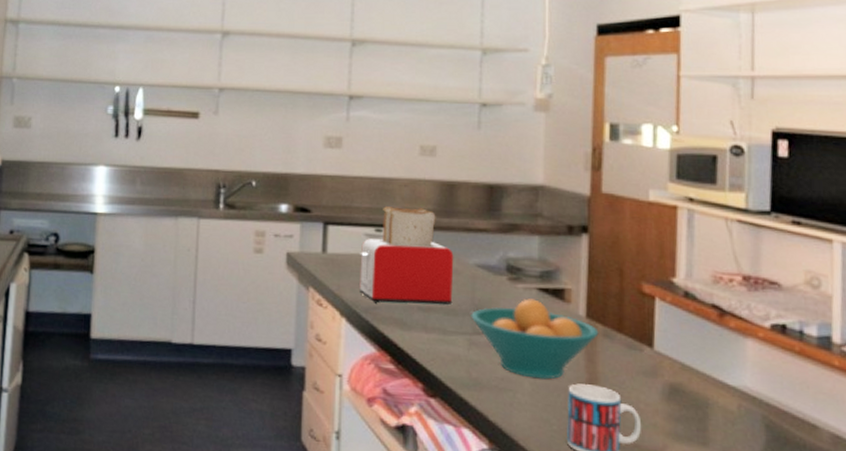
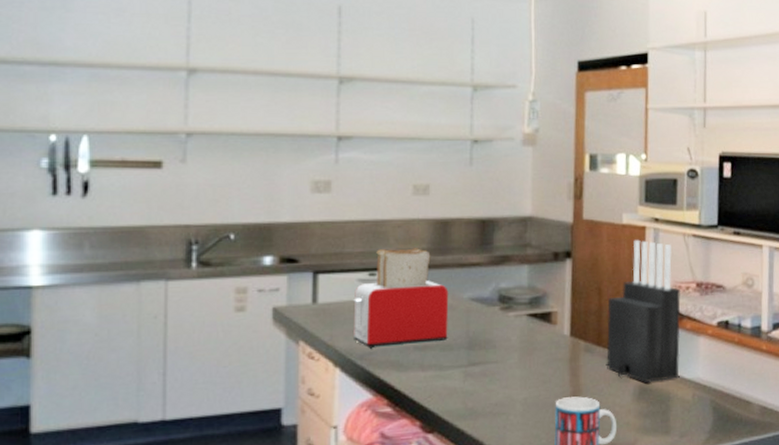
fruit bowl: present [471,298,599,380] -> none [466,325,581,399]
knife block: none [629,219,723,384] -> present [607,239,681,384]

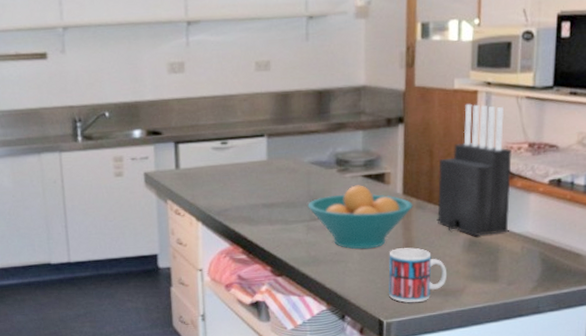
toaster: present [353,248,449,349] -> none [209,119,292,206]
fruit bowl: none [466,325,581,399] -> present [307,185,413,250]

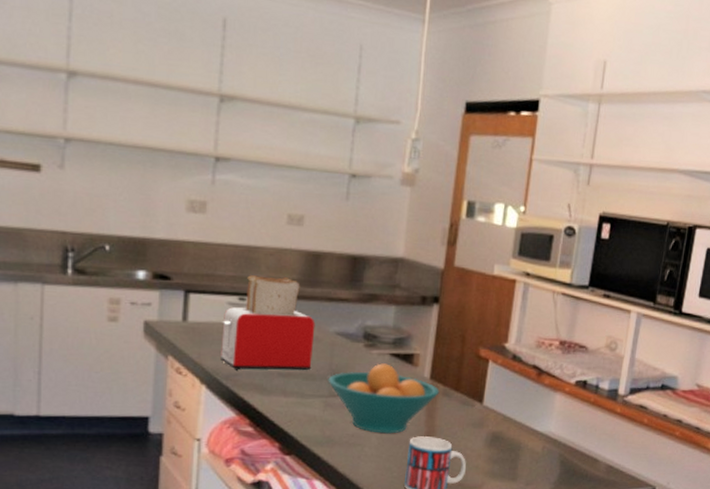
toaster: none [209,119,292,206] -> present [220,275,315,370]
knife block: present [437,103,513,237] -> none [462,292,544,432]

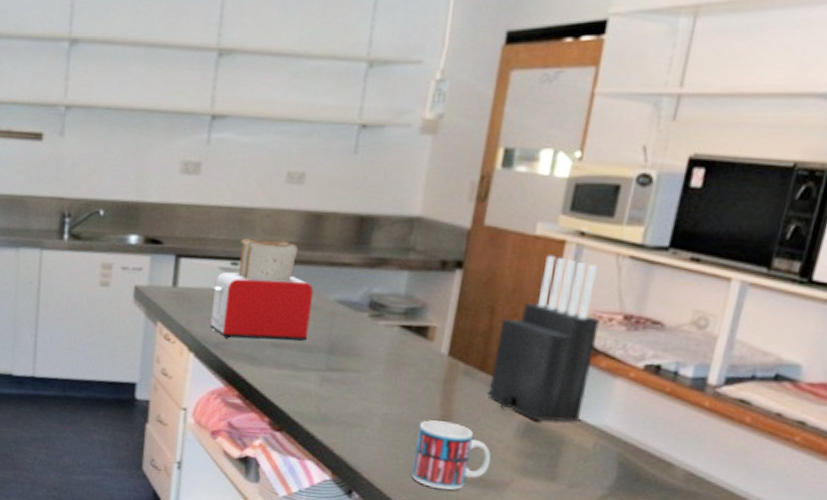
fruit bowl: present [328,363,440,434] -> none [326,335,460,416]
knife block: none [462,292,544,432] -> present [488,255,601,422]

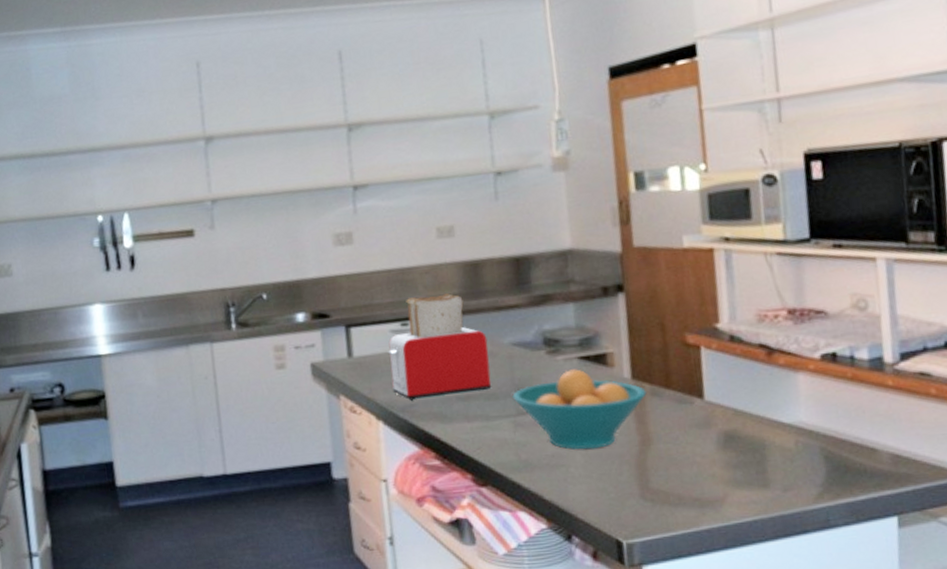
fruit bowl: none [326,335,460,416] -> present [512,369,647,450]
mug: present [411,420,491,490] -> none [622,446,701,518]
knife block: present [488,255,601,422] -> none [674,264,774,430]

